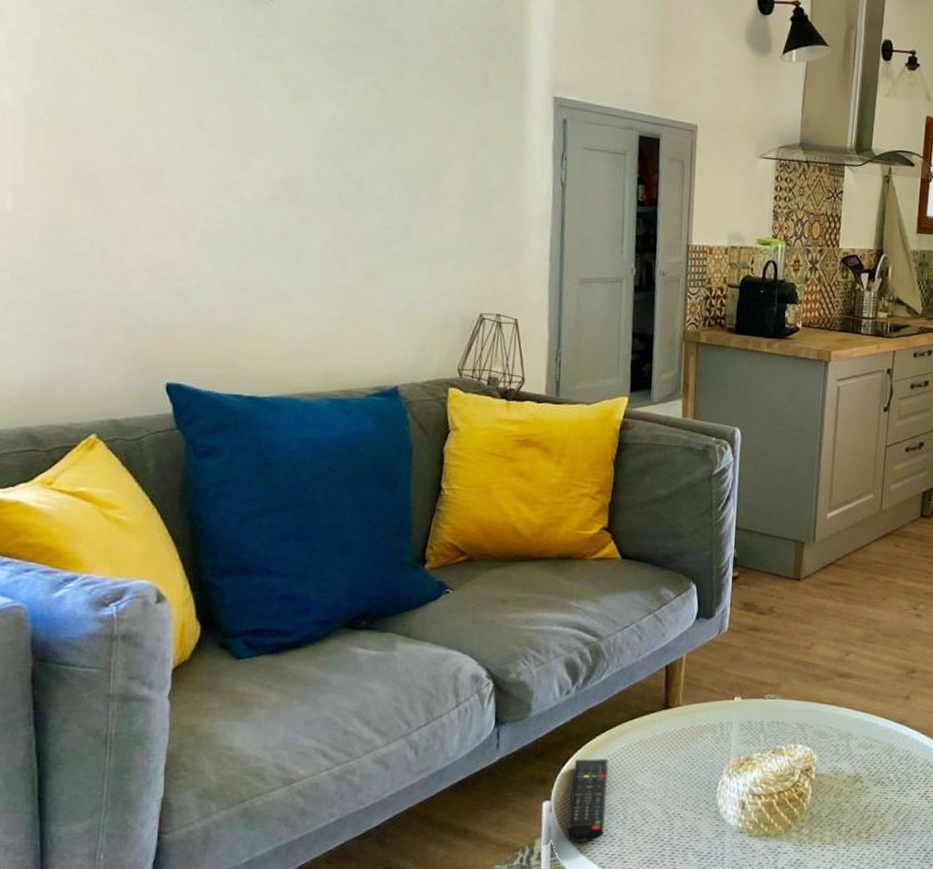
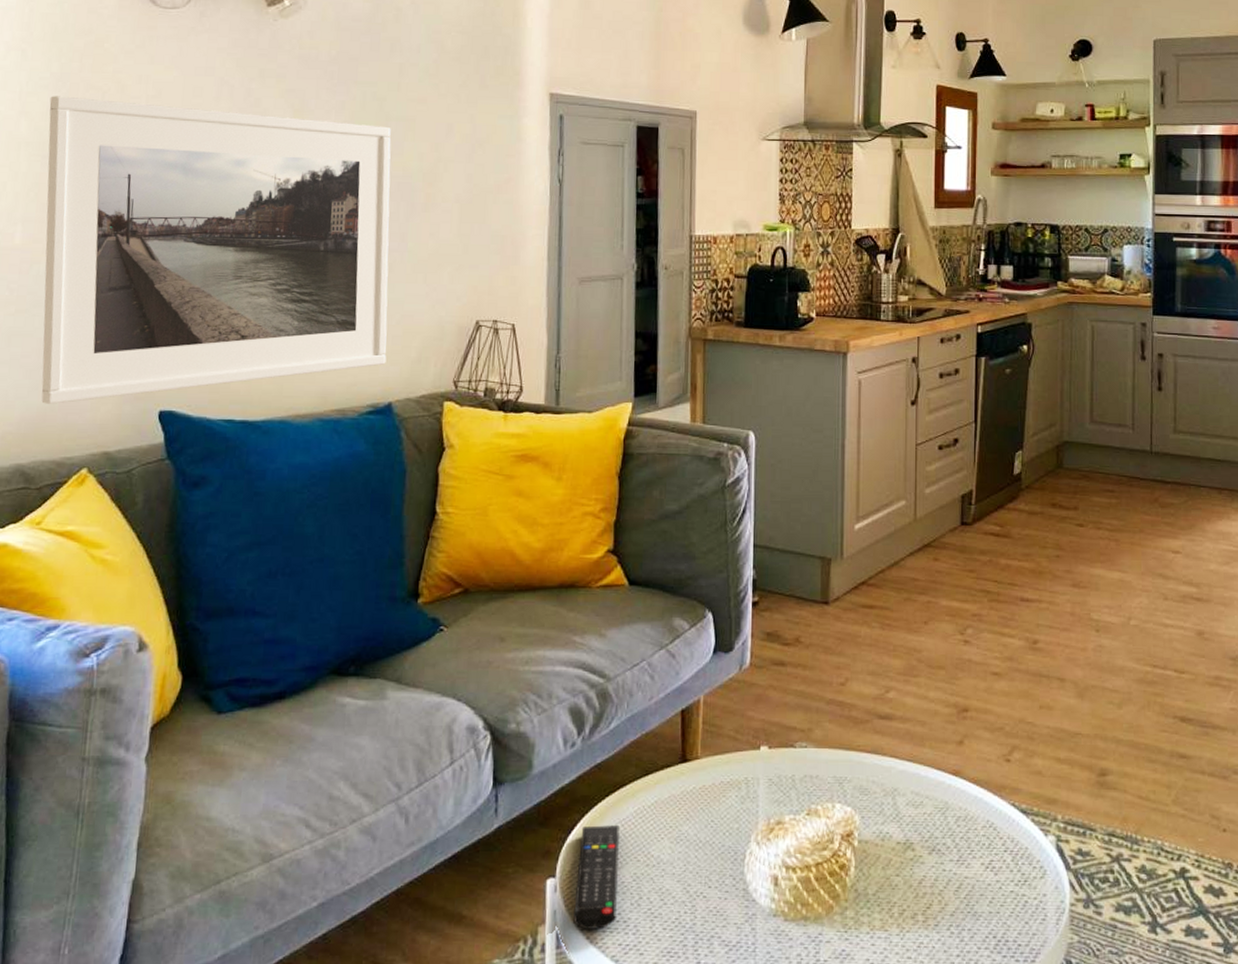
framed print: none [33,61,394,372] -> present [41,96,391,404]

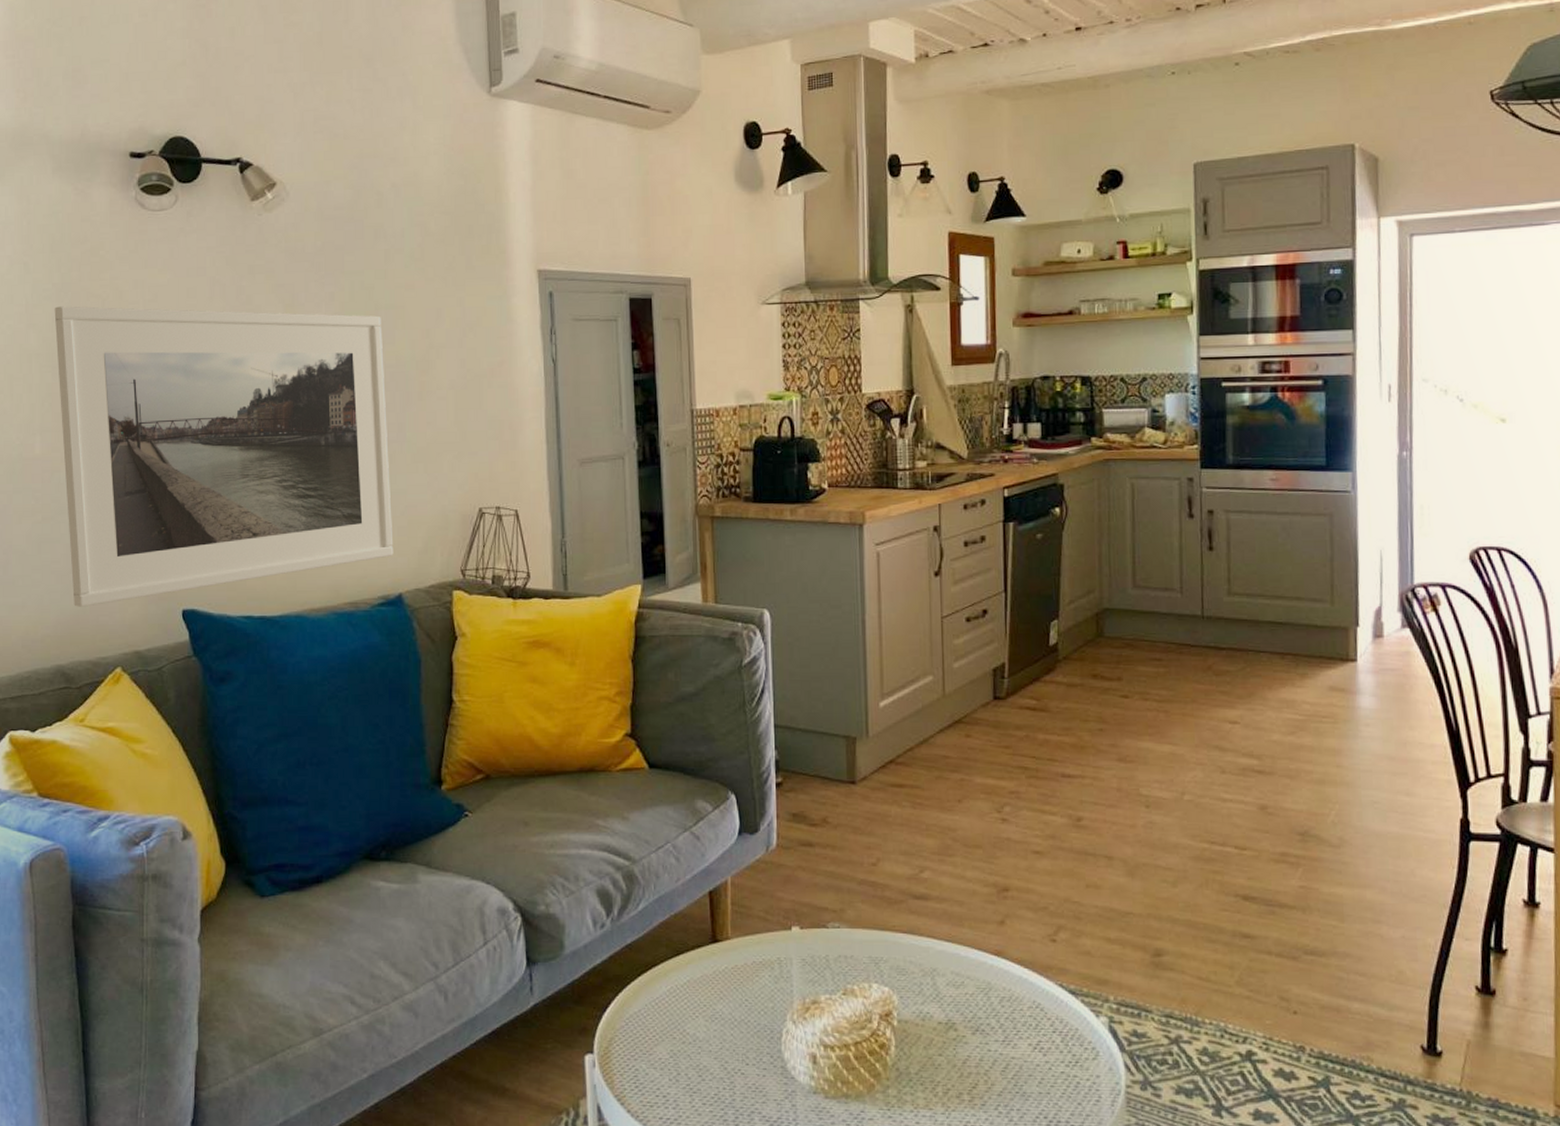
remote control: present [573,825,620,929] -> none [613,1004,655,1103]

